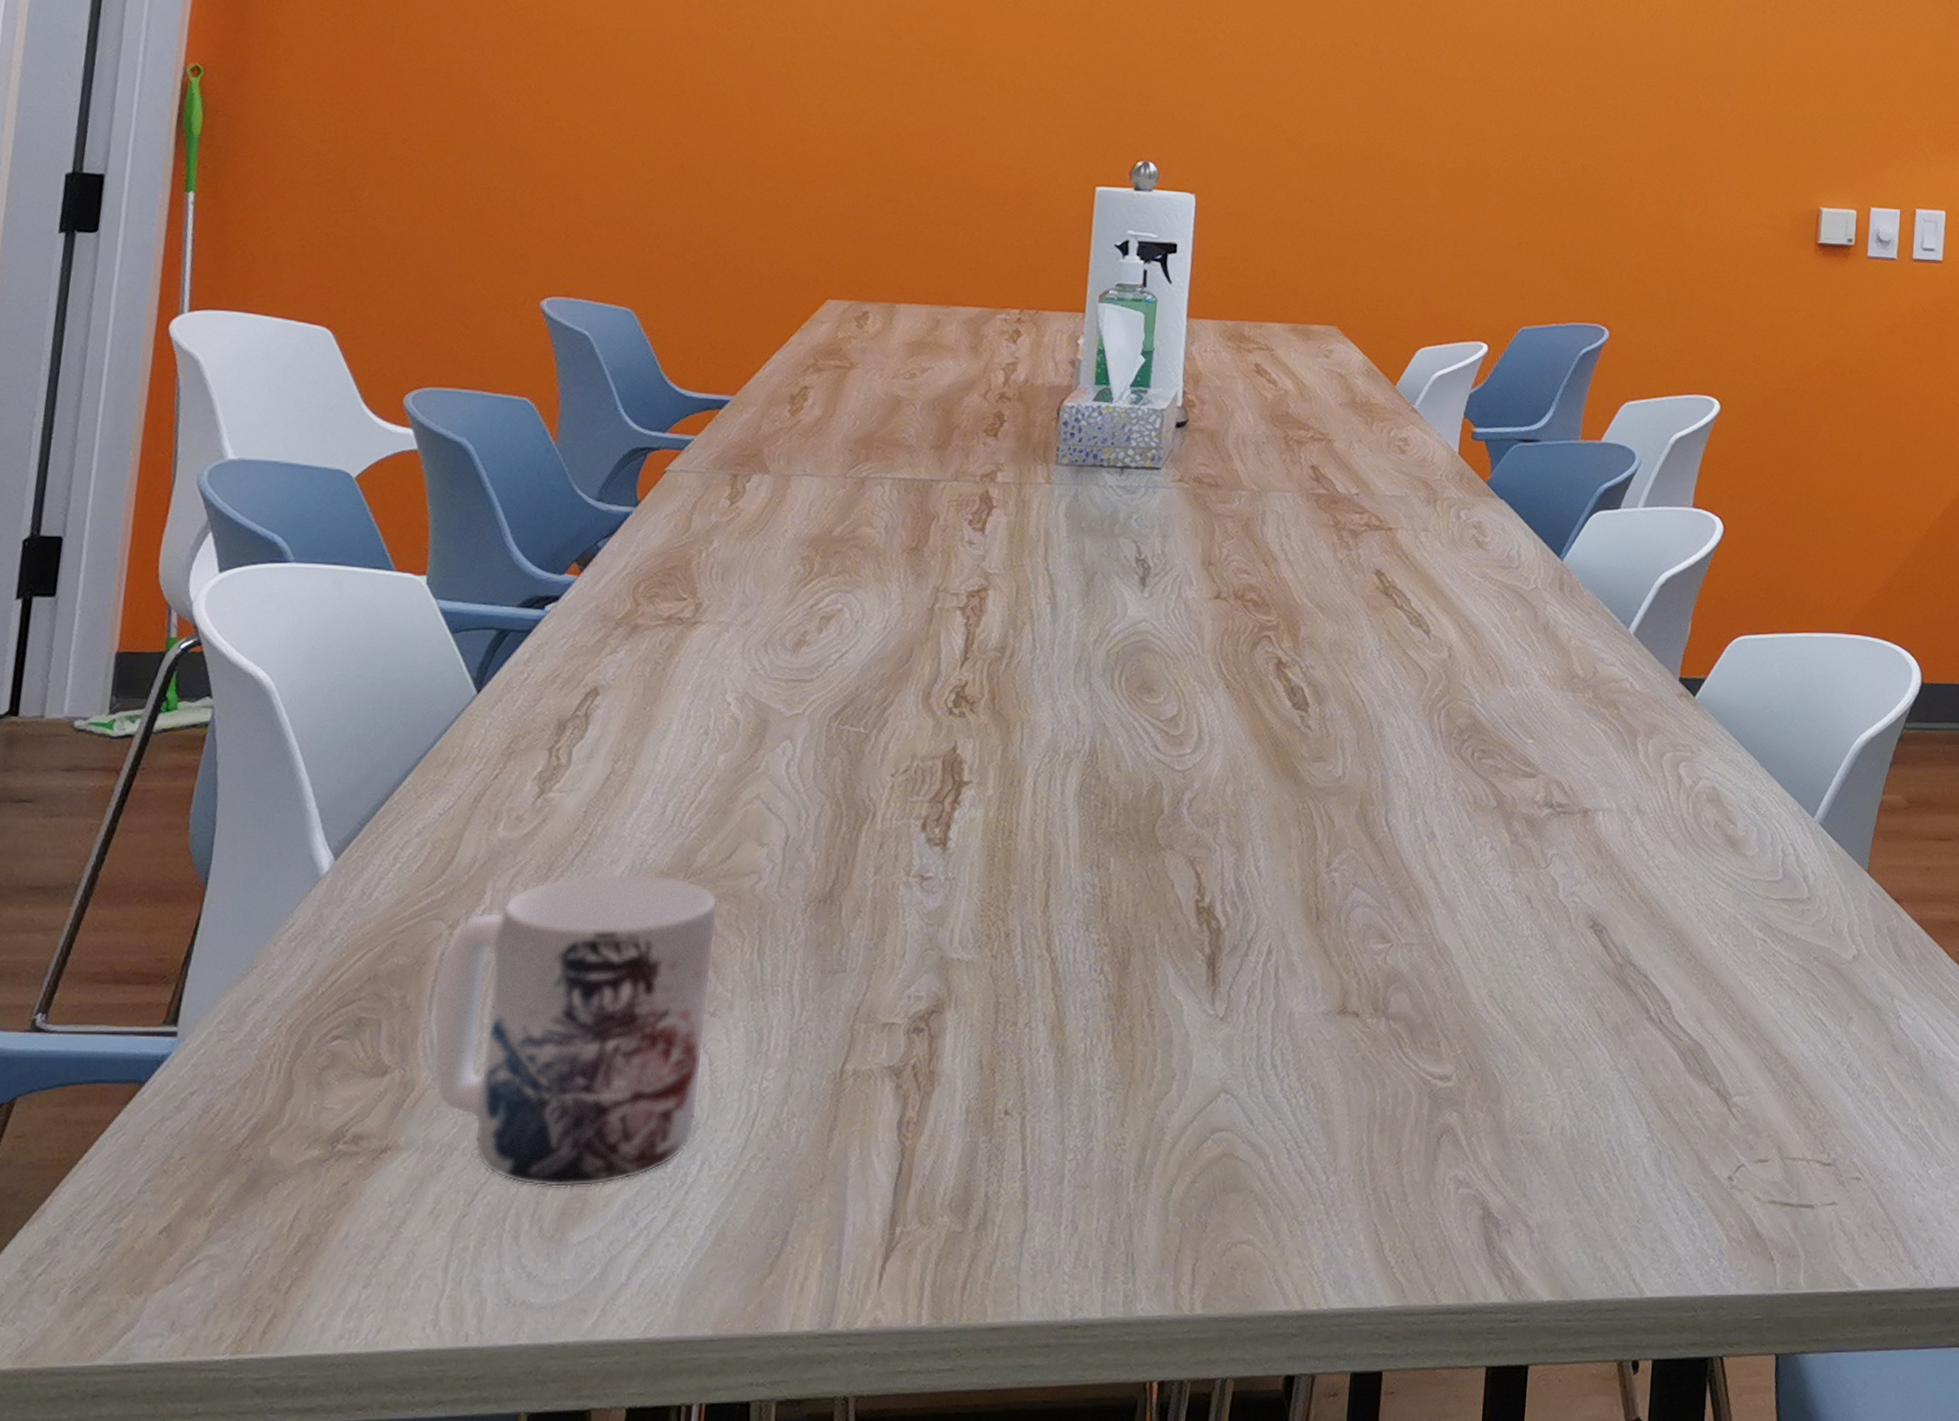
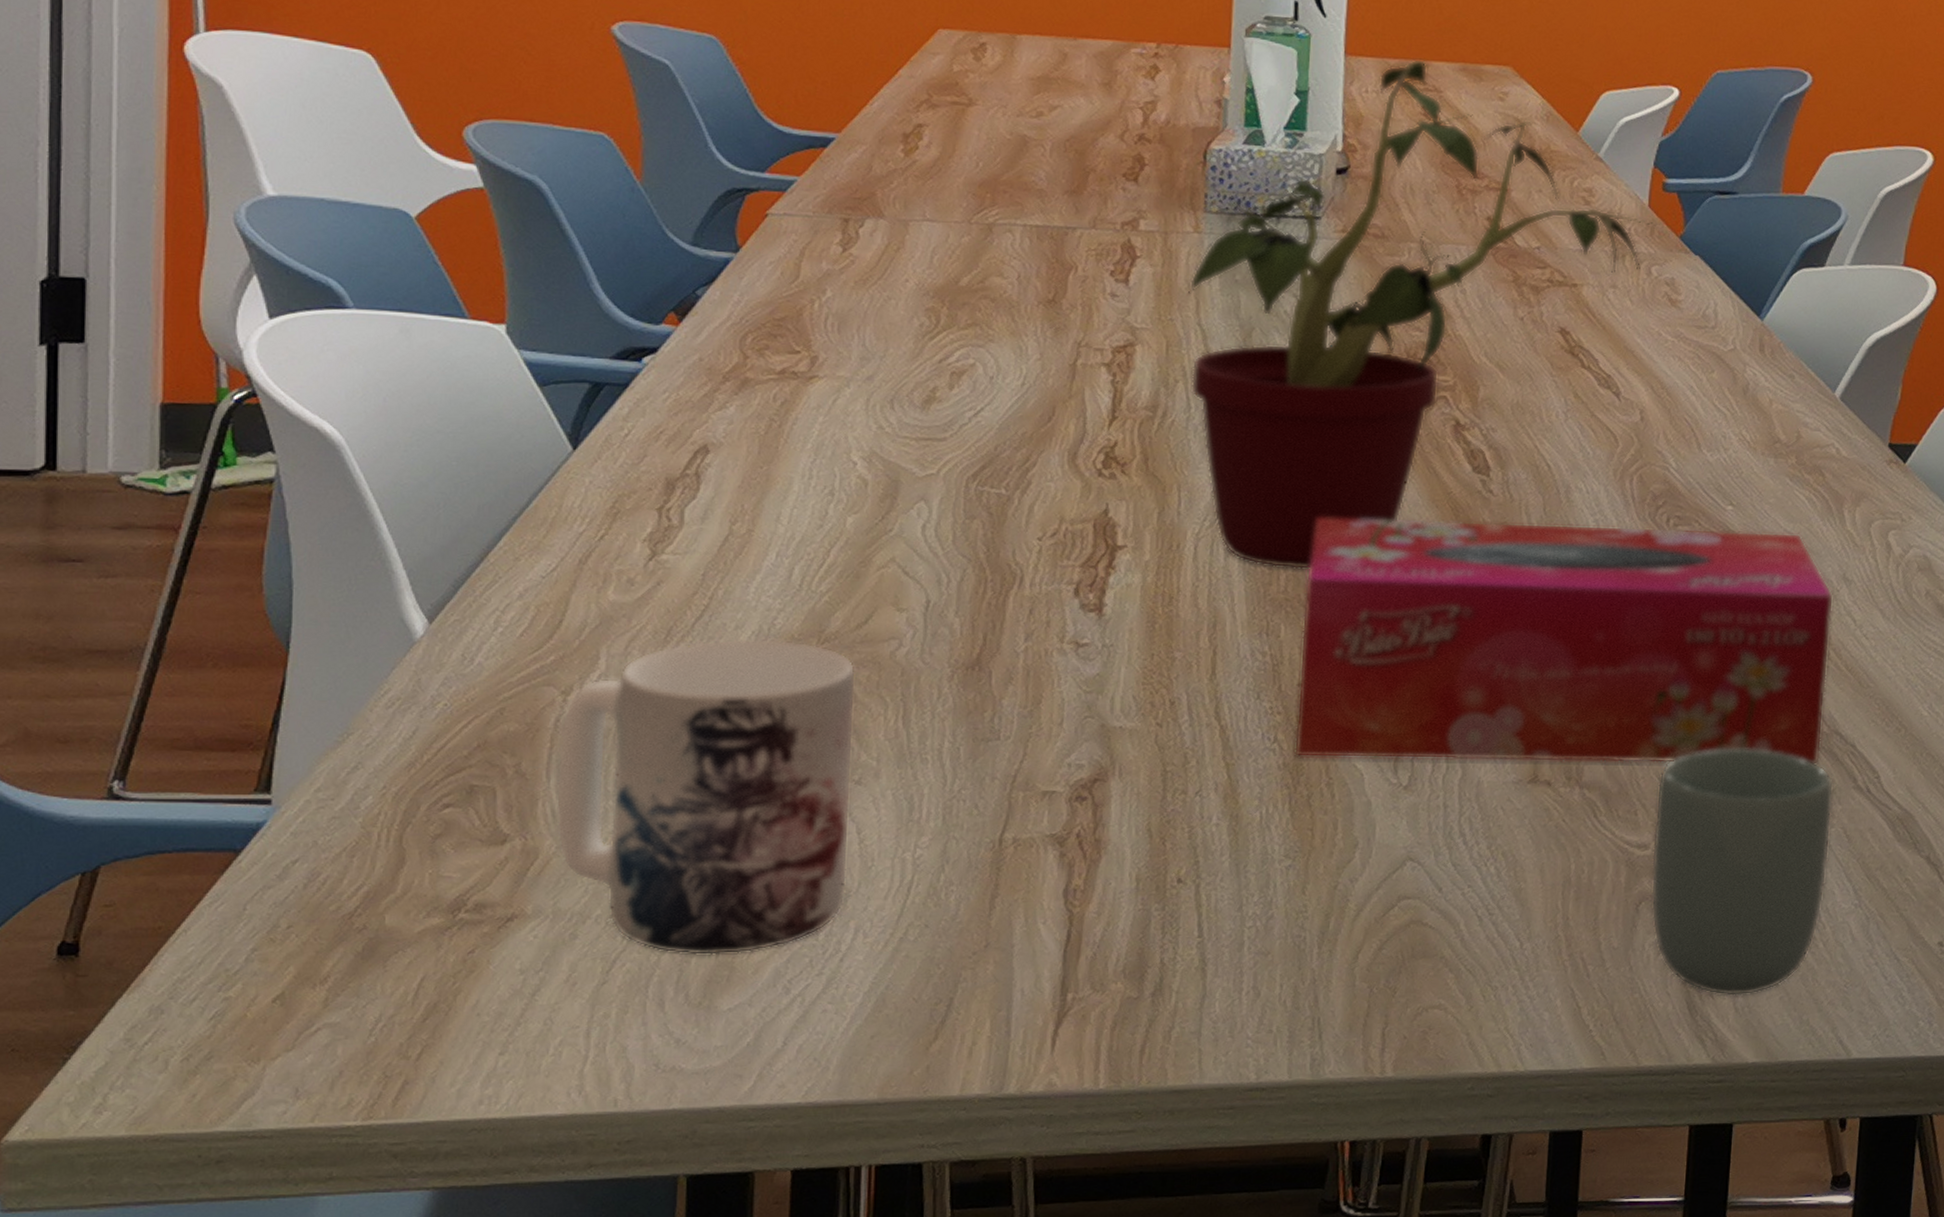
potted plant: none [1036,320,1467,804] -> present [1188,58,1658,570]
tissue box: none [1118,753,1628,994] -> present [1293,517,1834,763]
cup: none [1451,979,1628,1231] -> present [1650,748,1834,996]

